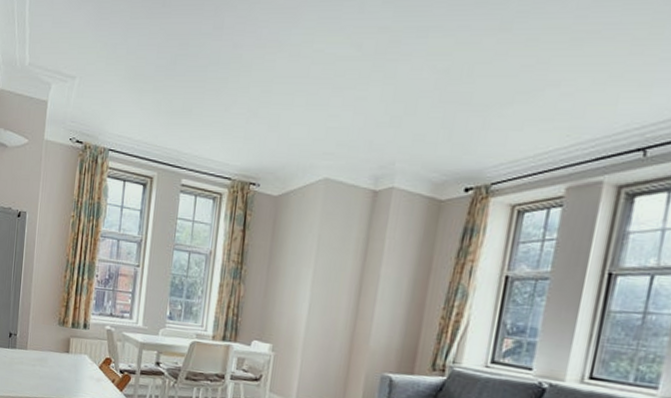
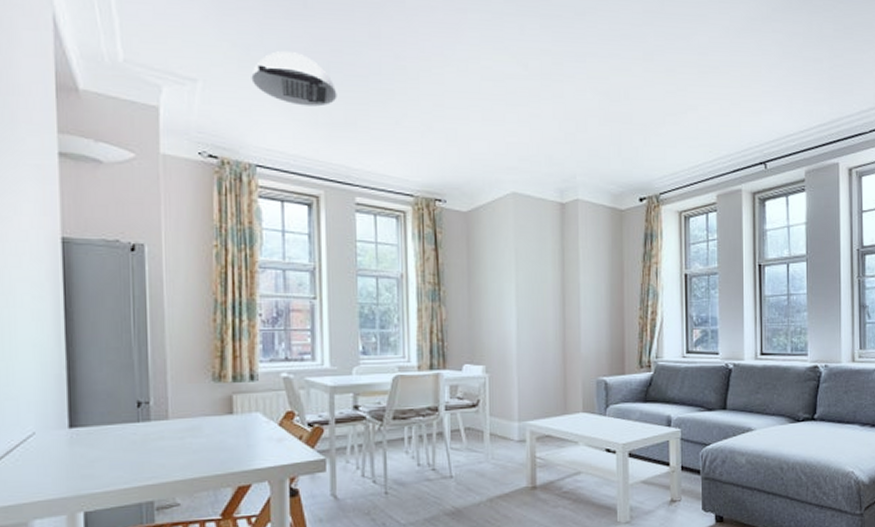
ceiling light: none [114,48,180,97] -> present [251,51,337,107]

